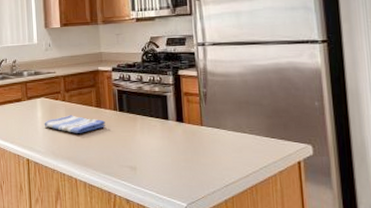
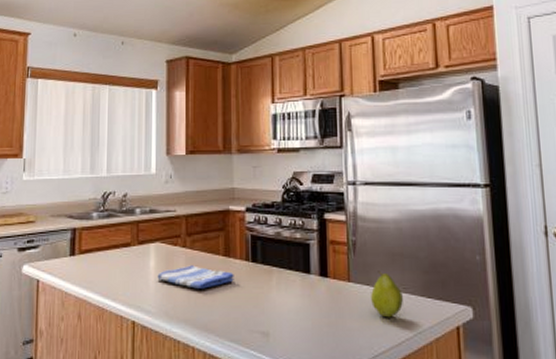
fruit: none [220,116,250,155] -> present [370,271,403,318]

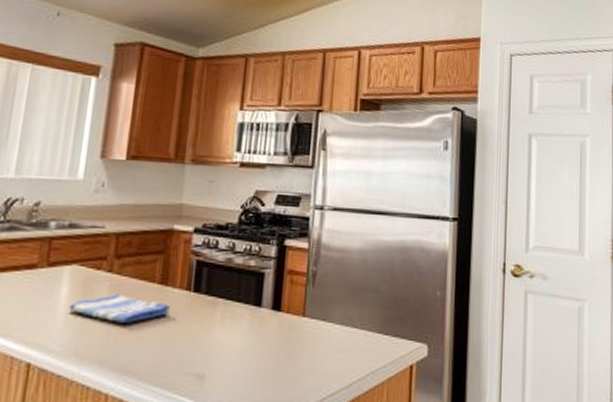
fruit: present [370,271,403,318] -> none [324,305,360,357]

